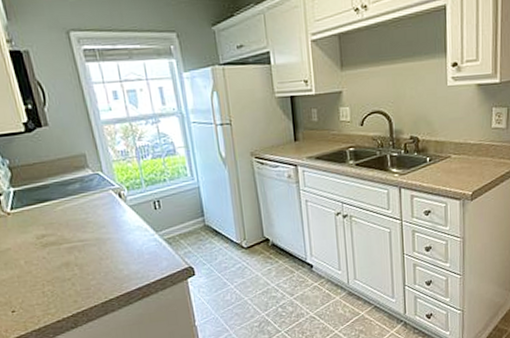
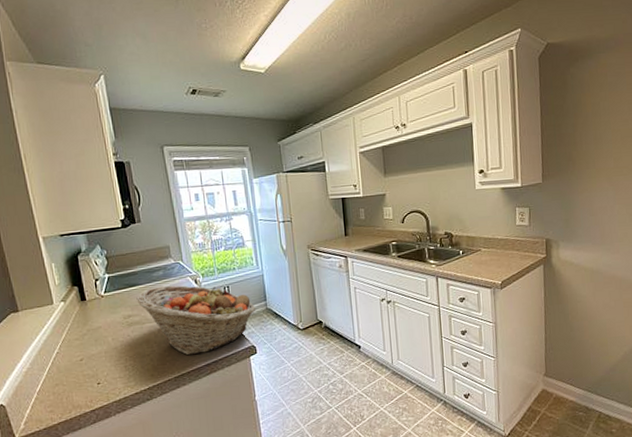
fruit basket: none [50,200,193,279] -> present [136,285,256,356]

